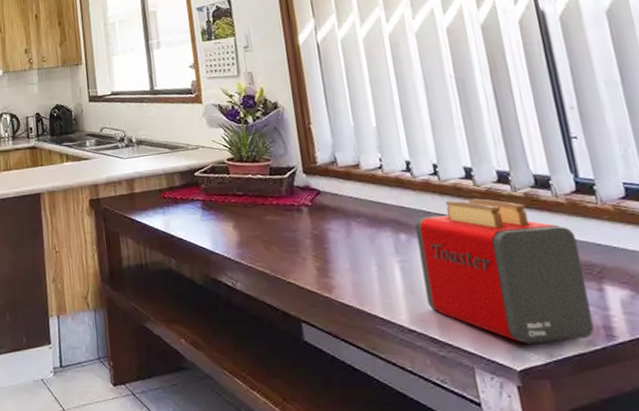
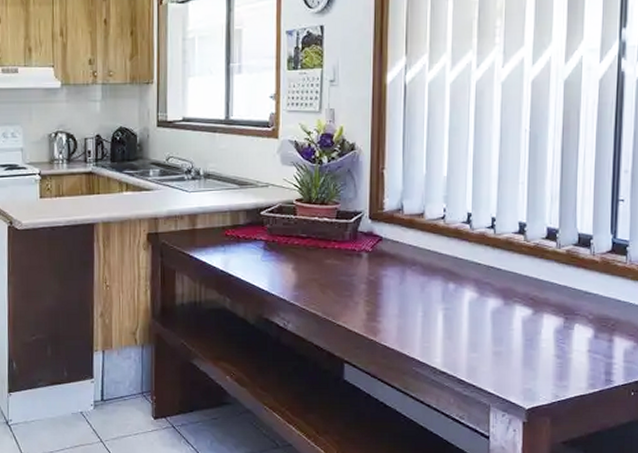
toaster: present [414,198,595,344] -> none [462,253,601,386]

